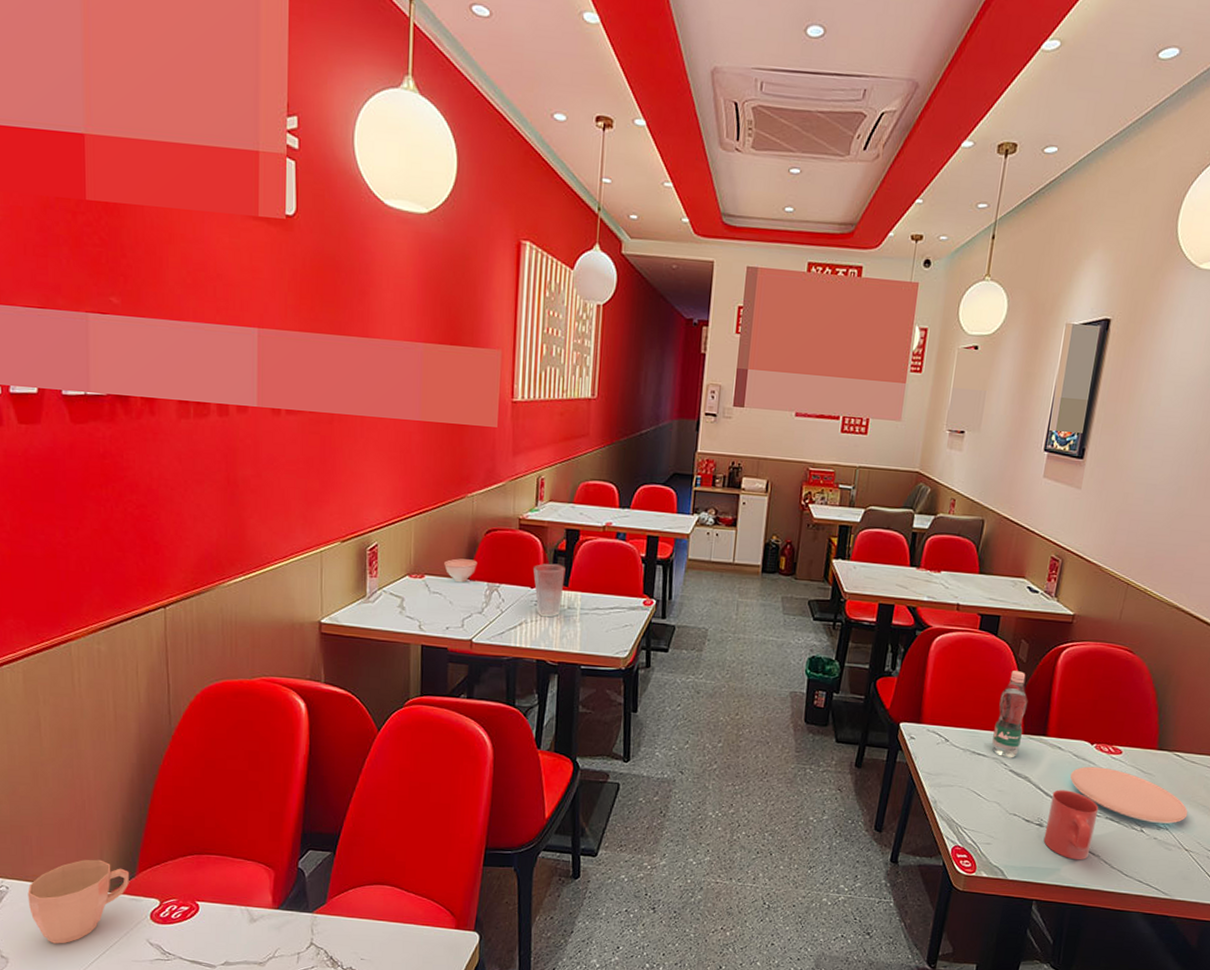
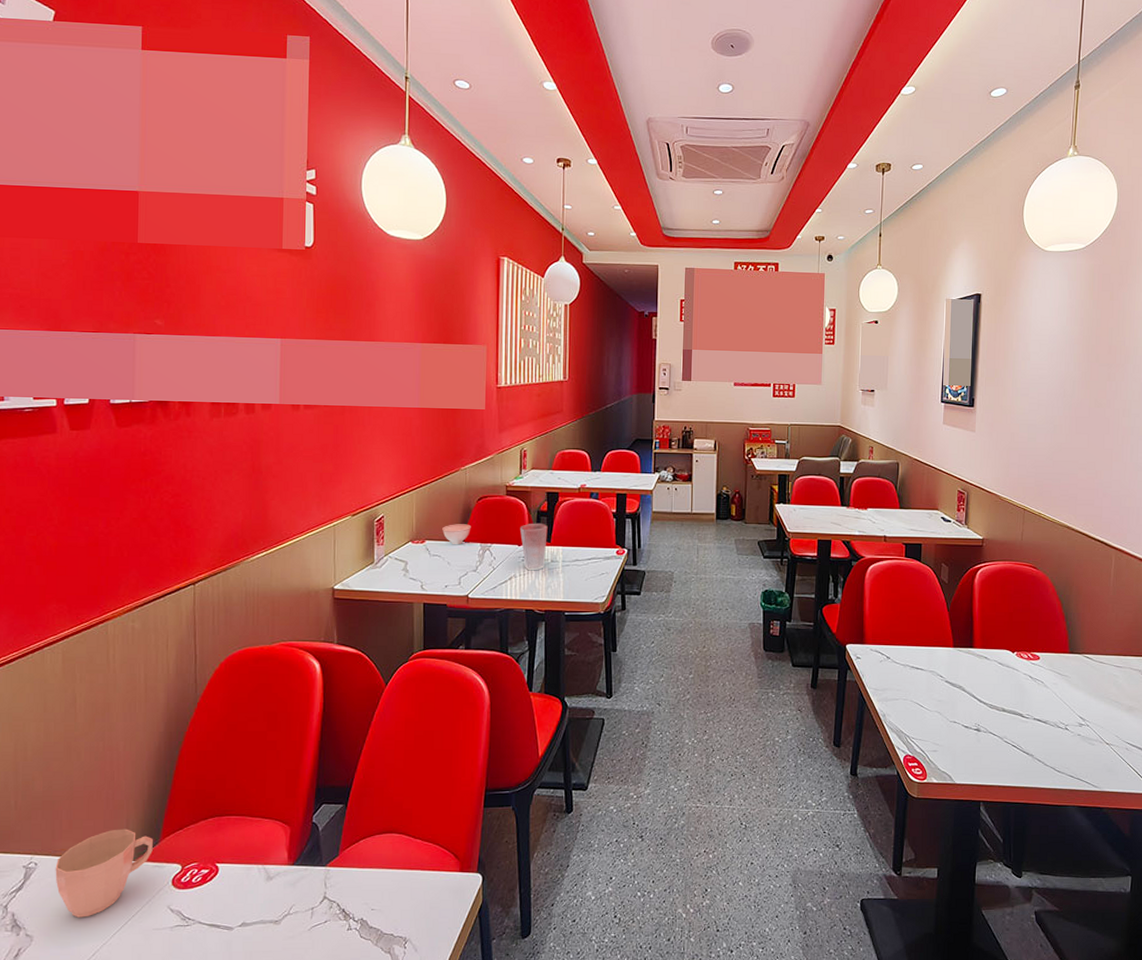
bottle: present [991,671,1029,758] -> none [927,591,954,670]
cup: present [1043,790,1099,861] -> none [982,696,1027,761]
plate: present [1070,766,1188,824] -> none [999,673,1104,721]

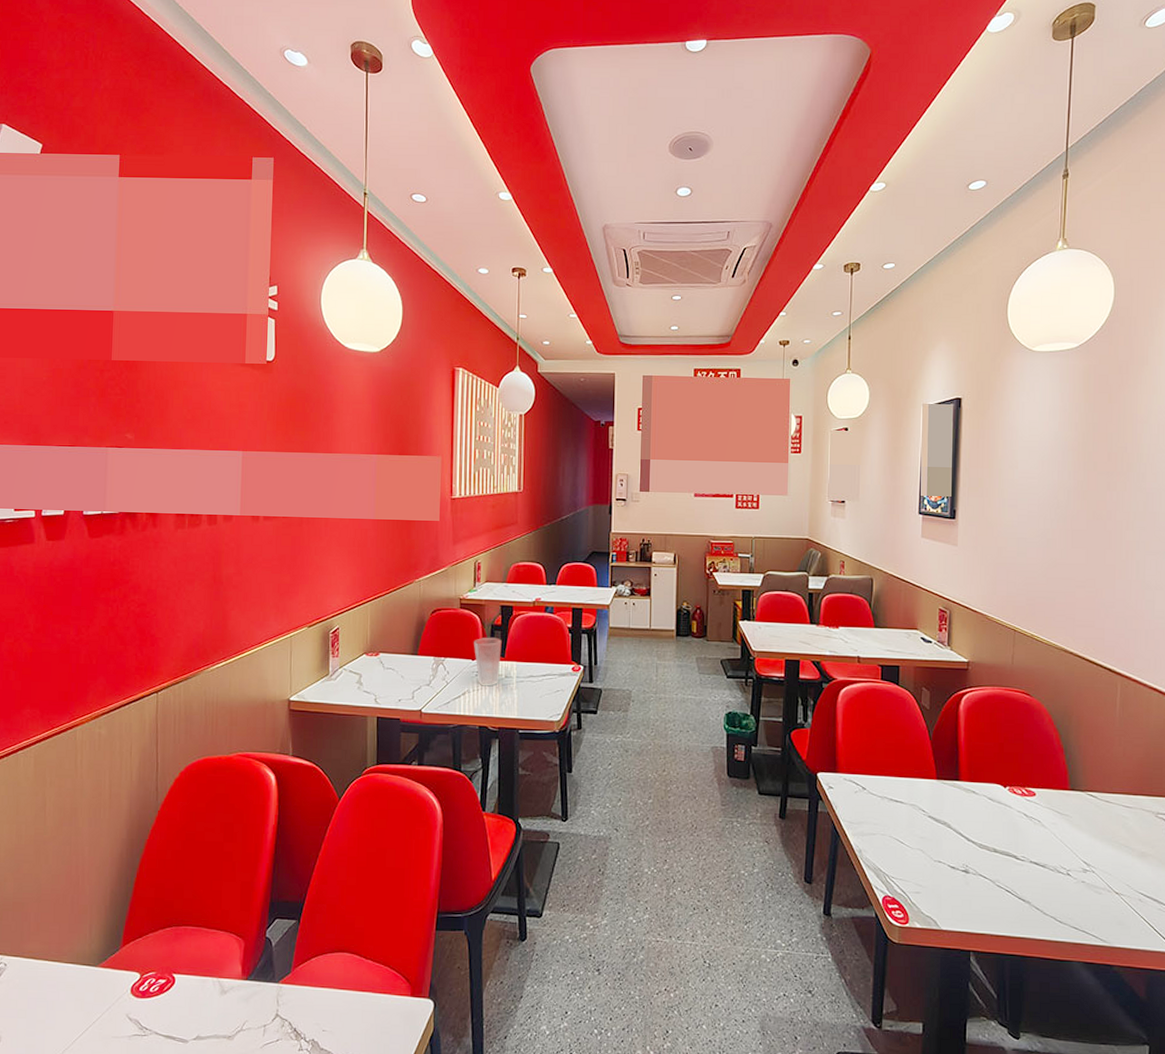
cup: present [55,829,153,918] -> none [22,934,114,1021]
bowl: present [442,524,471,545] -> none [396,637,425,659]

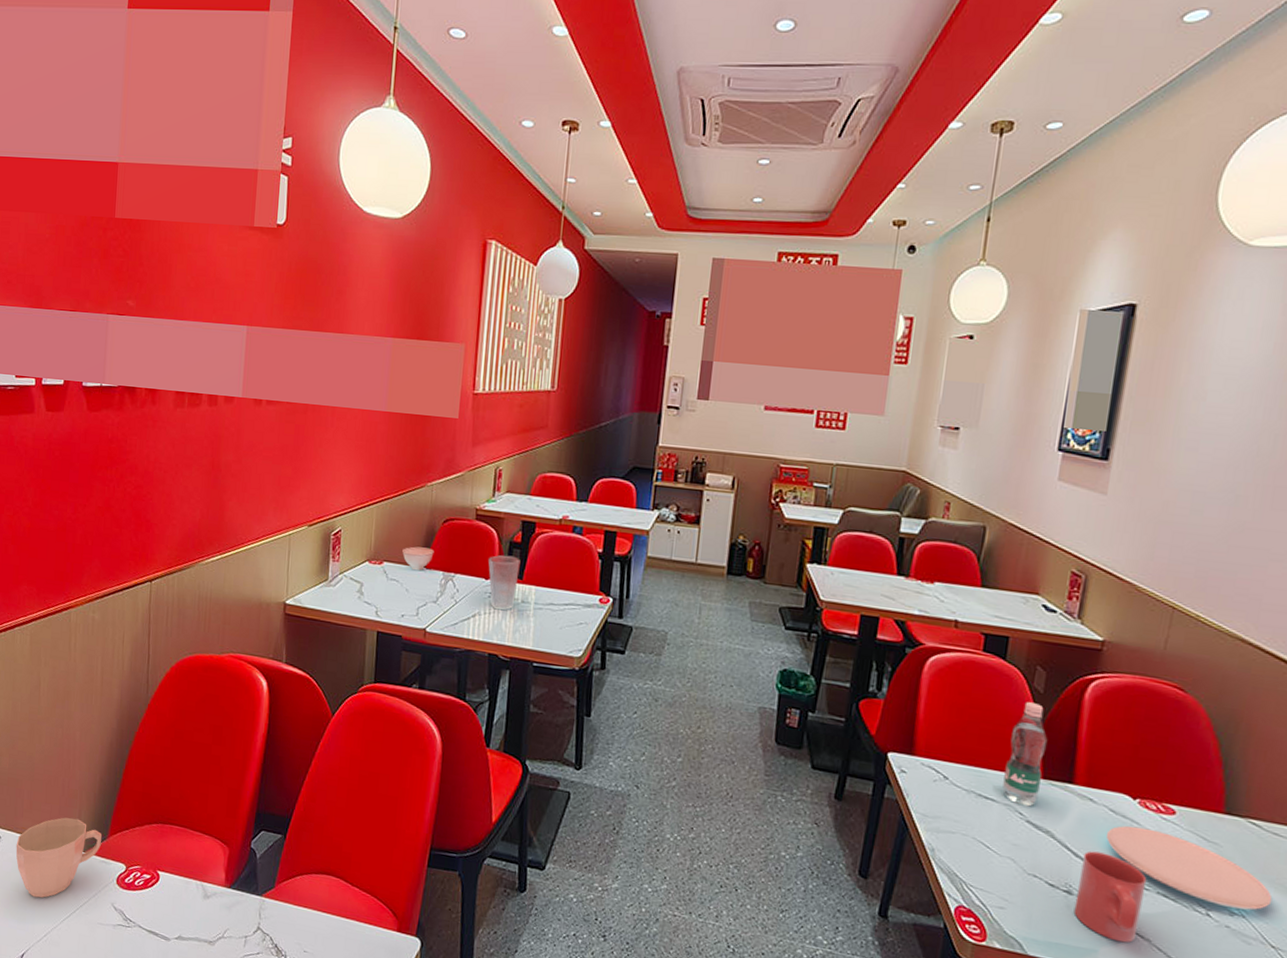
cup: none [22,934,114,1021] -> present [15,817,102,898]
bowl: none [396,637,425,659] -> present [402,546,434,571]
bottle: none [908,718,937,804] -> present [1002,702,1048,807]
cup: none [972,834,1022,908] -> present [1073,851,1147,943]
plate: none [989,809,1112,867] -> present [1107,825,1273,911]

